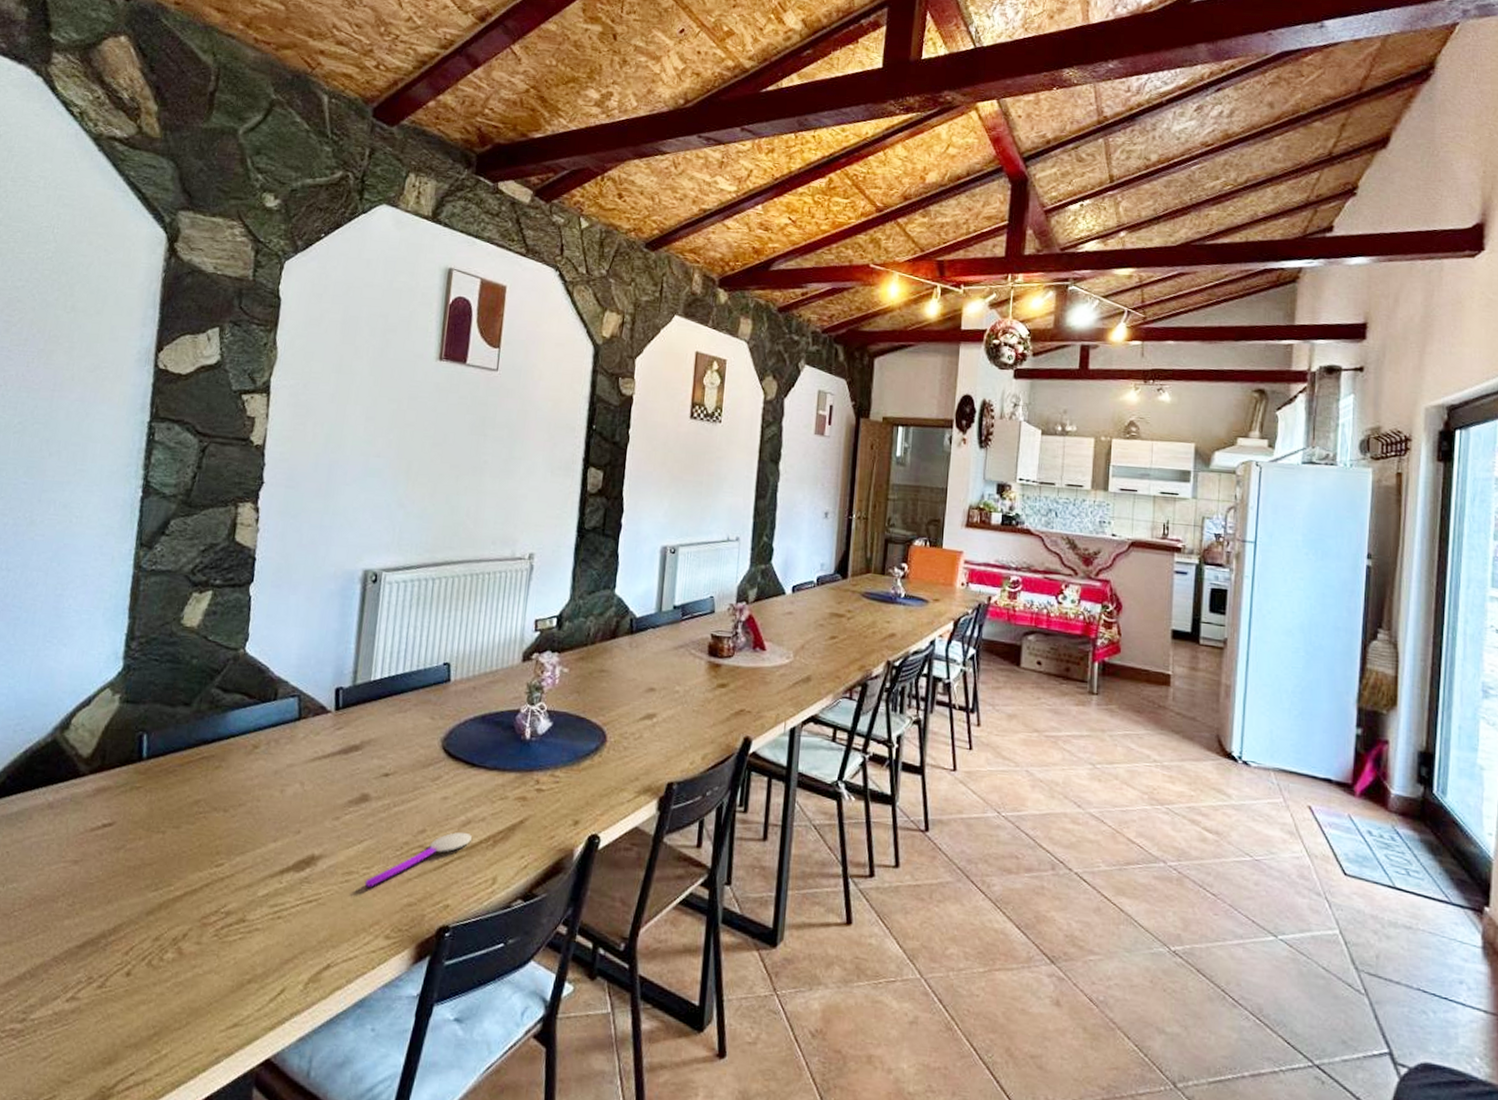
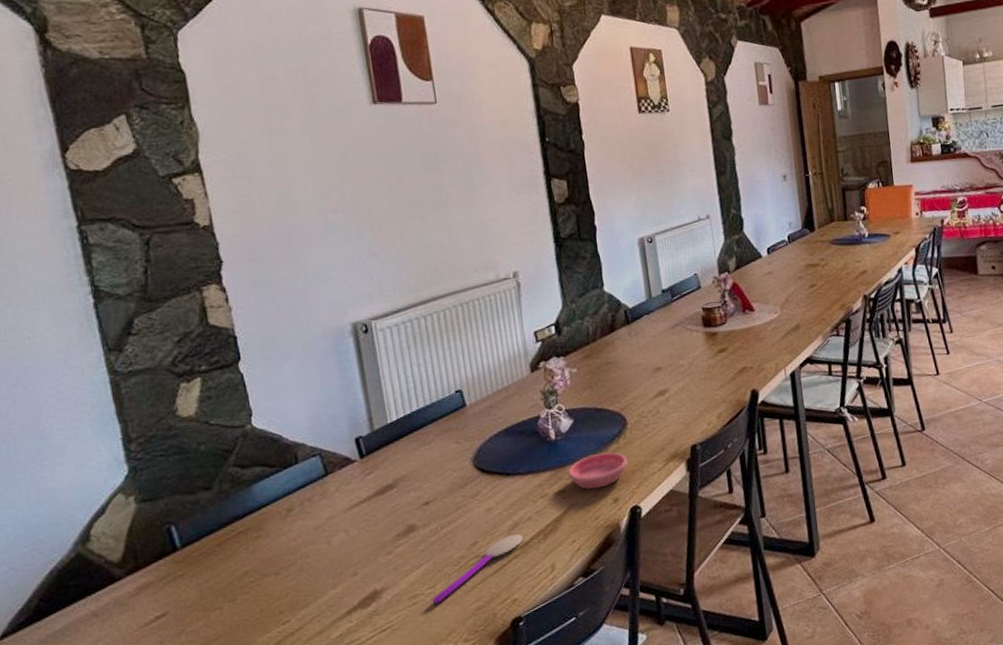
saucer: none [533,766,598,805] -> present [568,452,628,489]

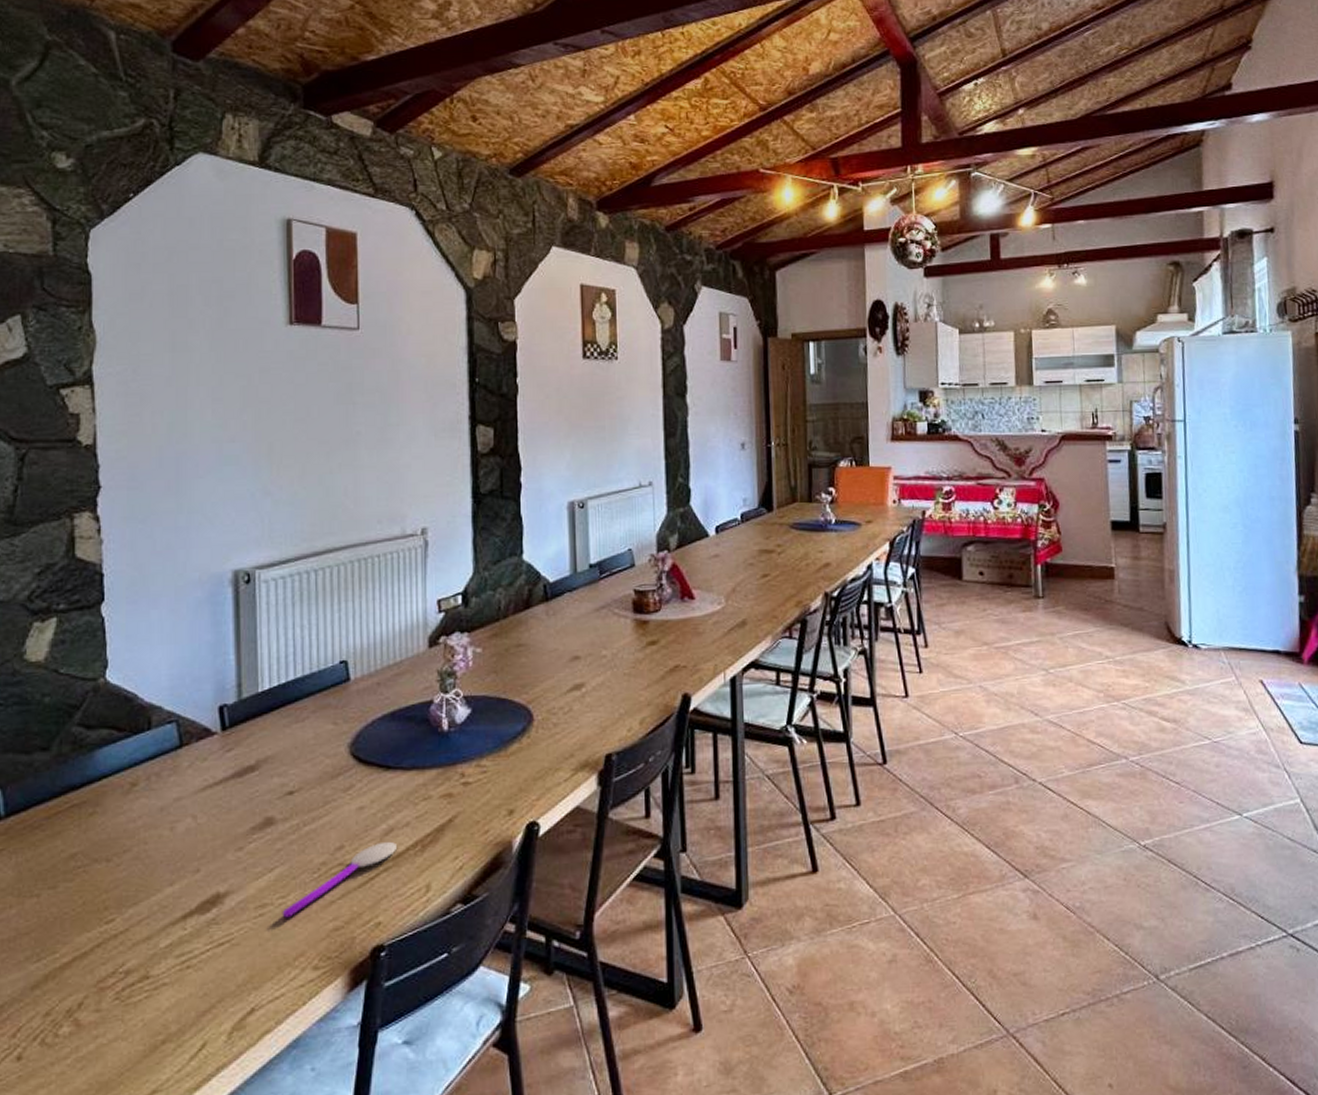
saucer: present [568,452,628,489] -> none [458,753,529,796]

